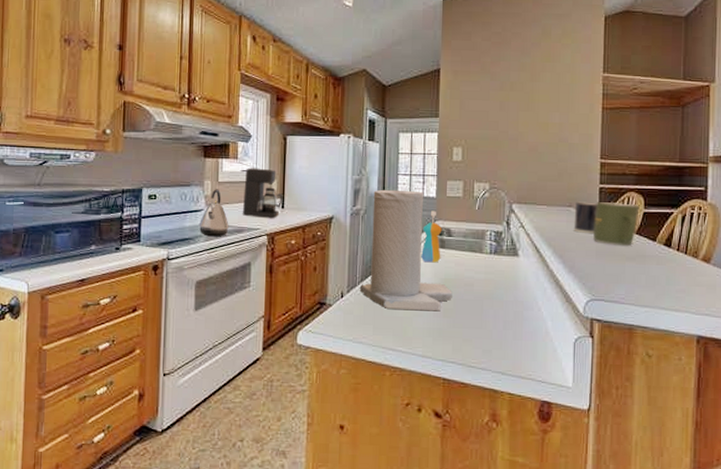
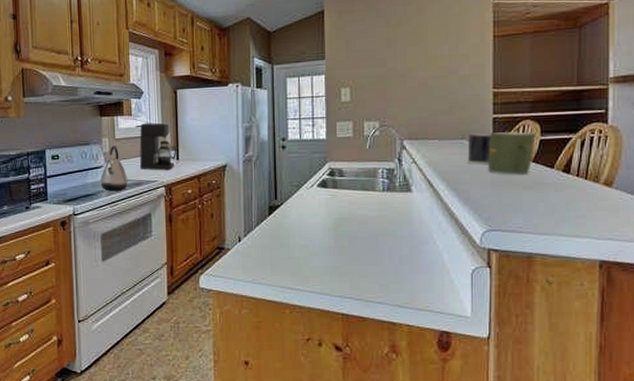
paper towel: present [359,189,452,311] -> none [255,134,347,250]
soap dispenser: present [421,211,442,263] -> none [314,152,334,203]

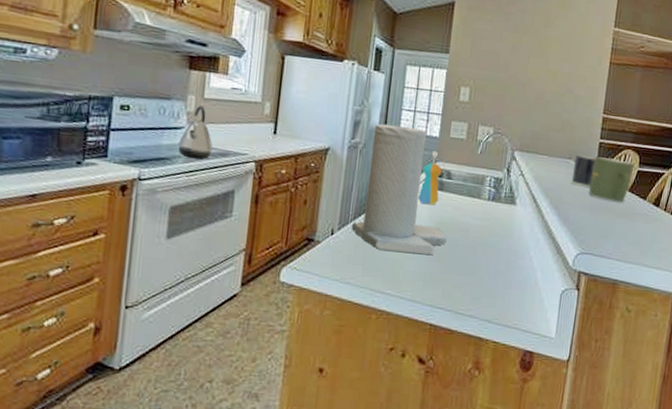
coffee maker: present [139,122,177,171] -> none [228,86,276,145]
paper towel: none [255,134,347,250] -> present [351,123,447,255]
soap dispenser: none [314,152,334,203] -> present [418,151,442,205]

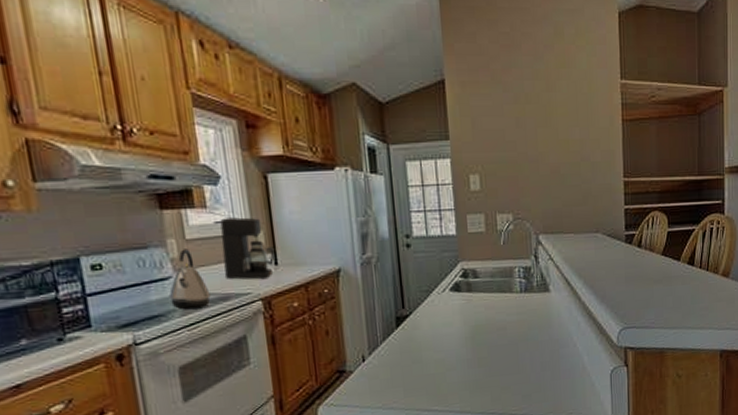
coffee maker: none [228,86,276,145] -> present [220,217,275,281]
paper towel: present [351,123,447,255] -> none [382,229,486,367]
soap dispenser: present [418,151,442,205] -> none [446,250,469,310]
mug: present [571,154,596,189] -> none [602,226,624,261]
mug: present [589,157,635,203] -> none [621,223,664,270]

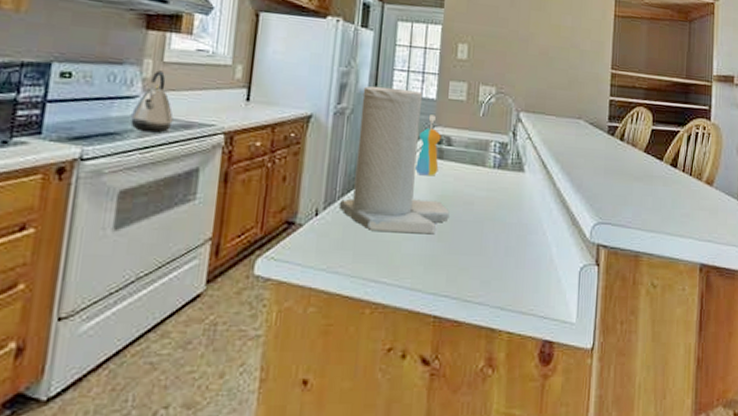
coffee maker: present [220,217,275,281] -> none [192,47,249,114]
paper towel: none [382,229,486,367] -> present [338,86,450,235]
soap dispenser: none [446,250,469,310] -> present [415,114,441,176]

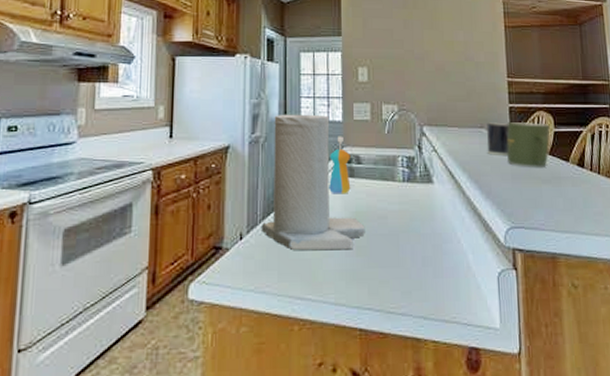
kettle: present [130,70,173,133] -> none [69,117,107,174]
mug: none [582,113,607,151] -> present [486,122,509,157]
mug: none [602,115,648,166] -> present [506,121,550,169]

